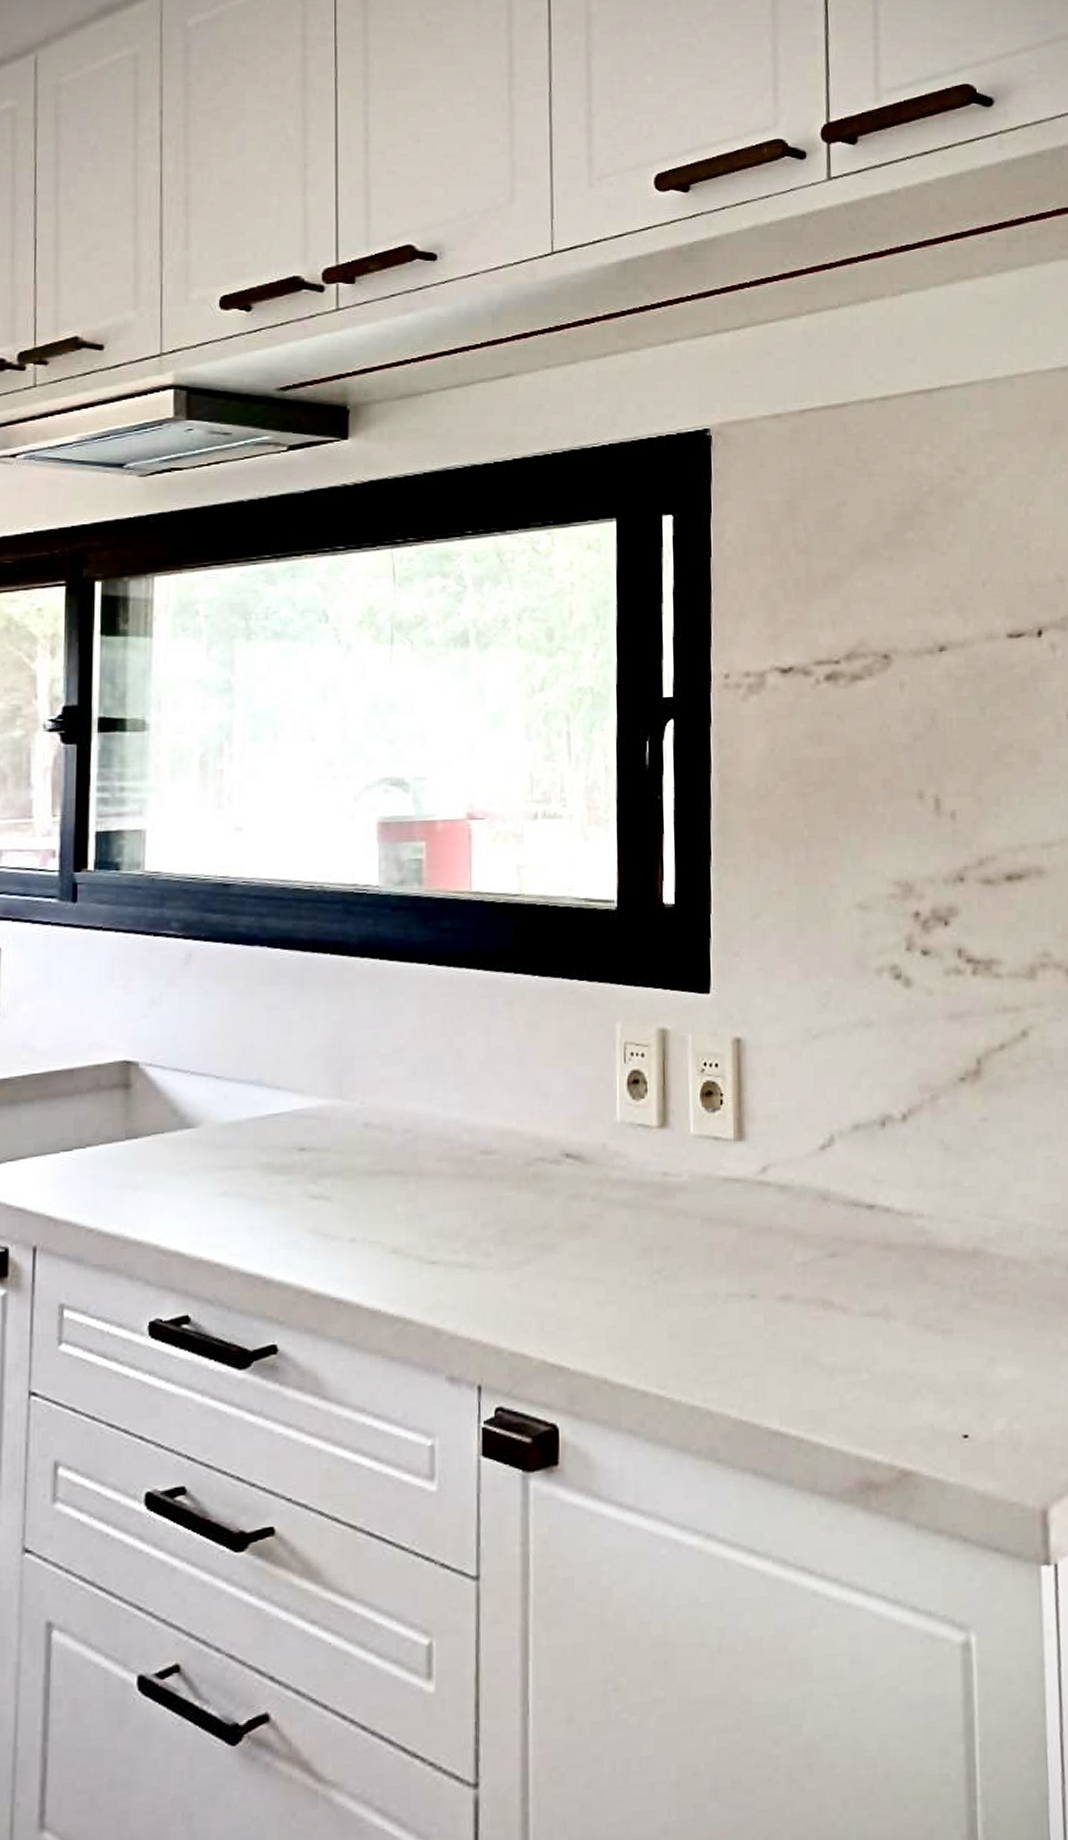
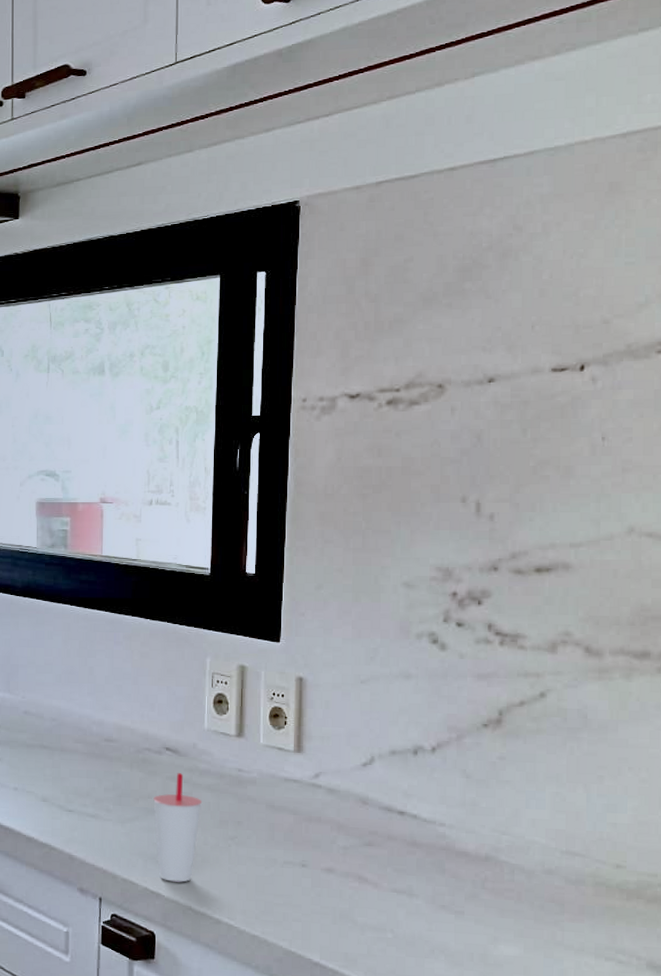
cup: none [550,1188,618,1347] -> present [153,773,203,882]

